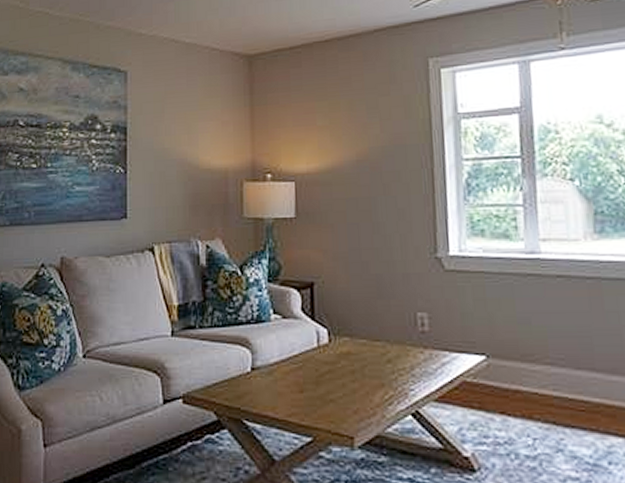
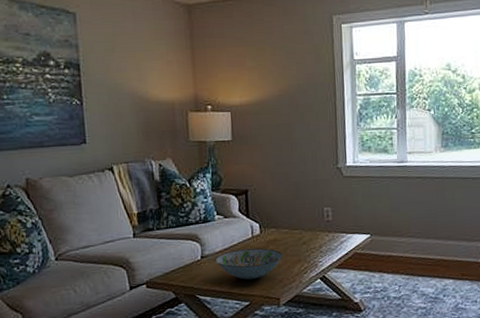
decorative bowl: none [269,363,358,407] -> present [215,248,282,280]

